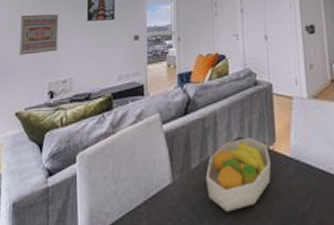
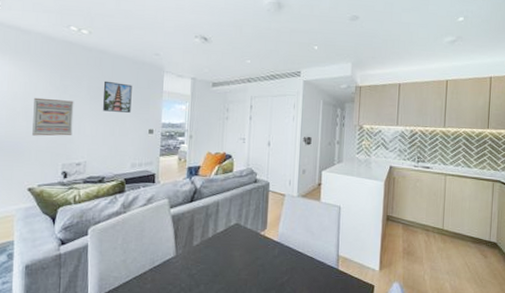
fruit bowl: present [205,137,272,212] -> none [204,224,261,280]

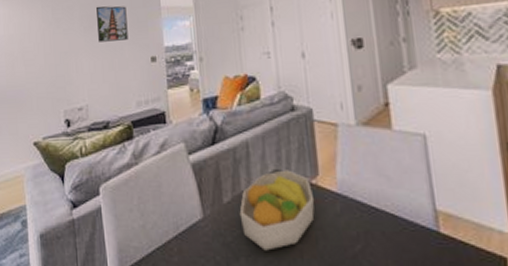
wall art: present [32,97,74,136] -> none [29,35,71,81]
fruit bowl: none [204,224,261,280] -> present [239,170,315,251]

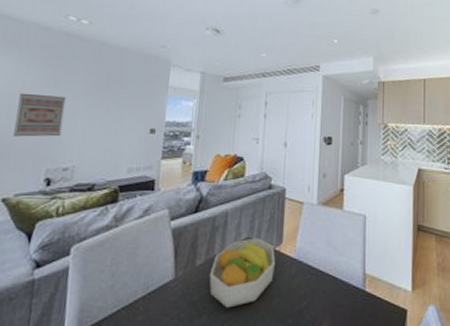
wall art: none [29,35,71,81] -> present [13,93,67,137]
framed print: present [96,6,128,42] -> none [99,74,134,110]

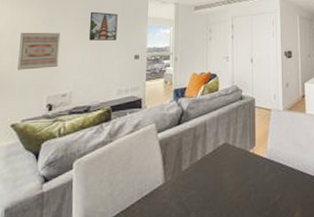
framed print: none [99,74,134,110] -> present [89,11,118,41]
fruit bowl: present [209,238,276,308] -> none [194,143,251,206]

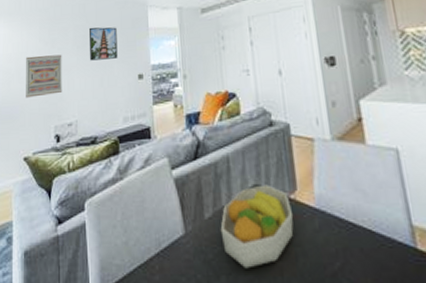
fruit bowl: none [194,143,251,206] -> present [220,184,294,269]

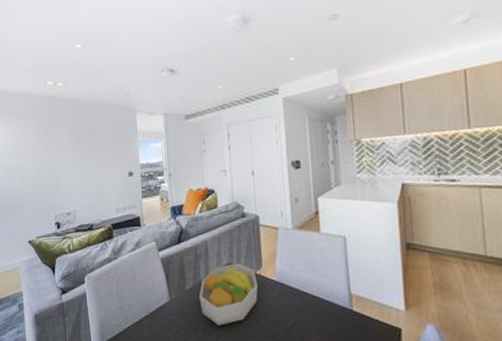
wall art: present [26,54,62,98] -> none [24,153,60,191]
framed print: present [89,27,118,61] -> none [82,129,110,159]

